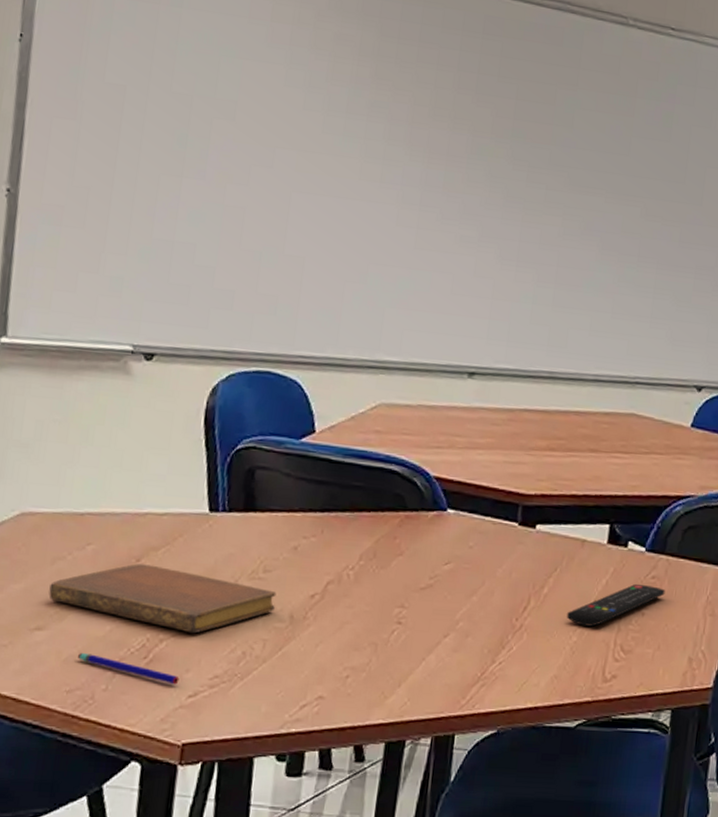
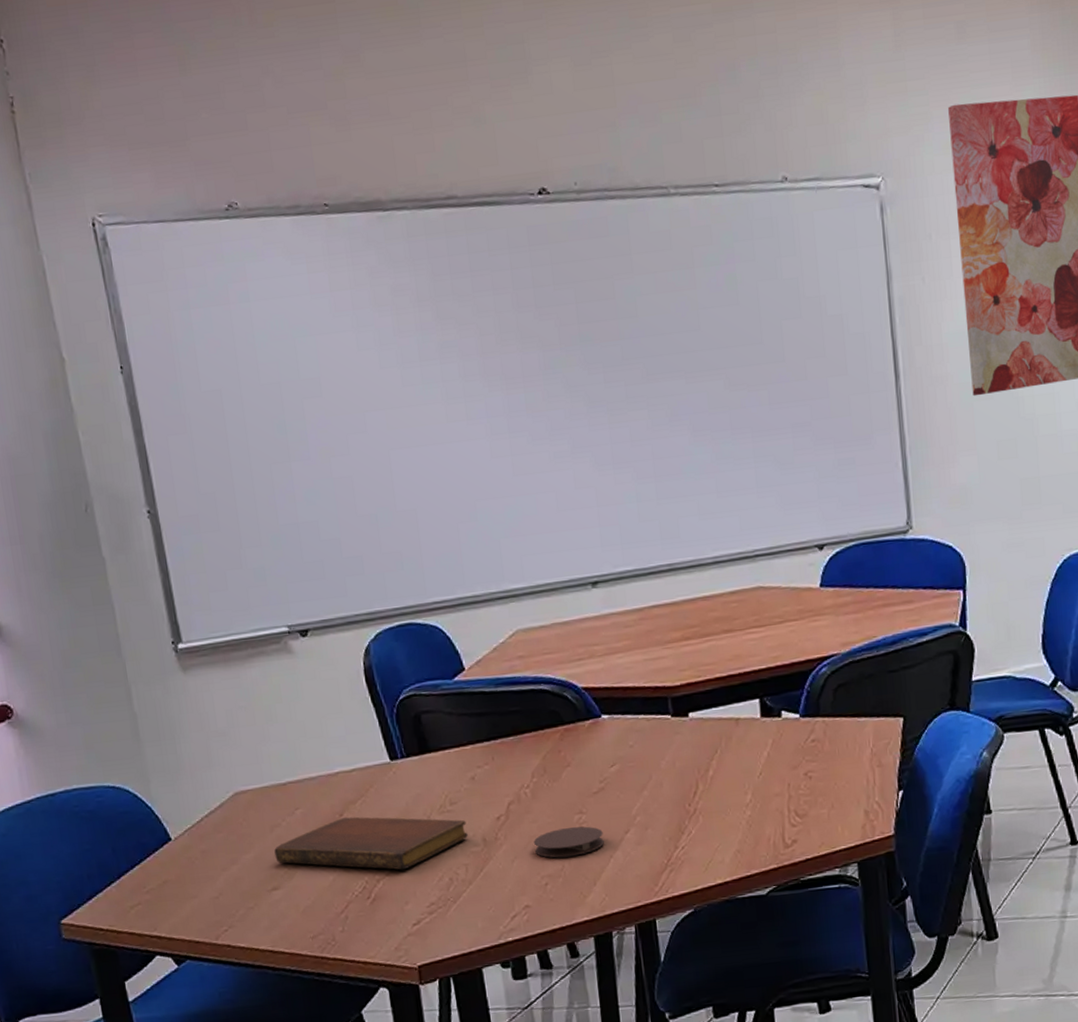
pen: present [78,653,180,685] -> none [313,902,402,917]
coaster: none [344,620,421,652] -> present [533,826,604,858]
remote control: present [567,583,666,627] -> none [736,749,828,800]

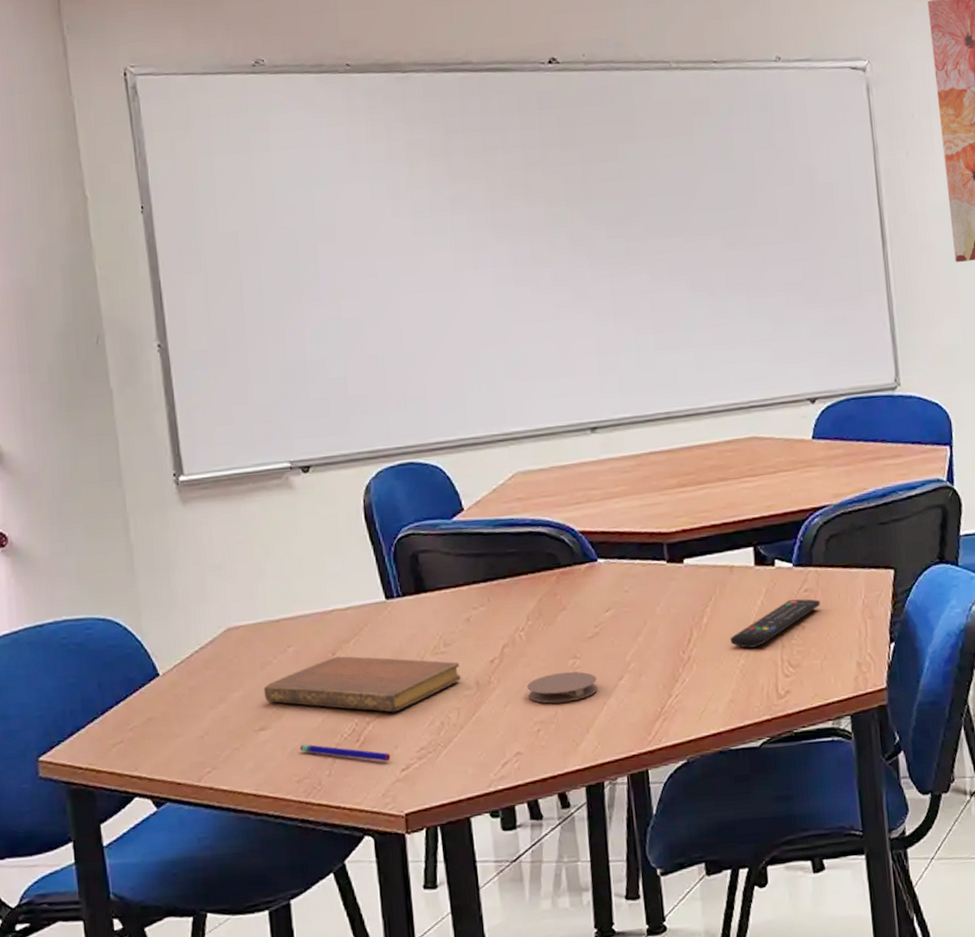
pen: none [313,902,402,917] -> present [300,744,391,762]
remote control: none [736,749,828,800] -> present [730,599,821,648]

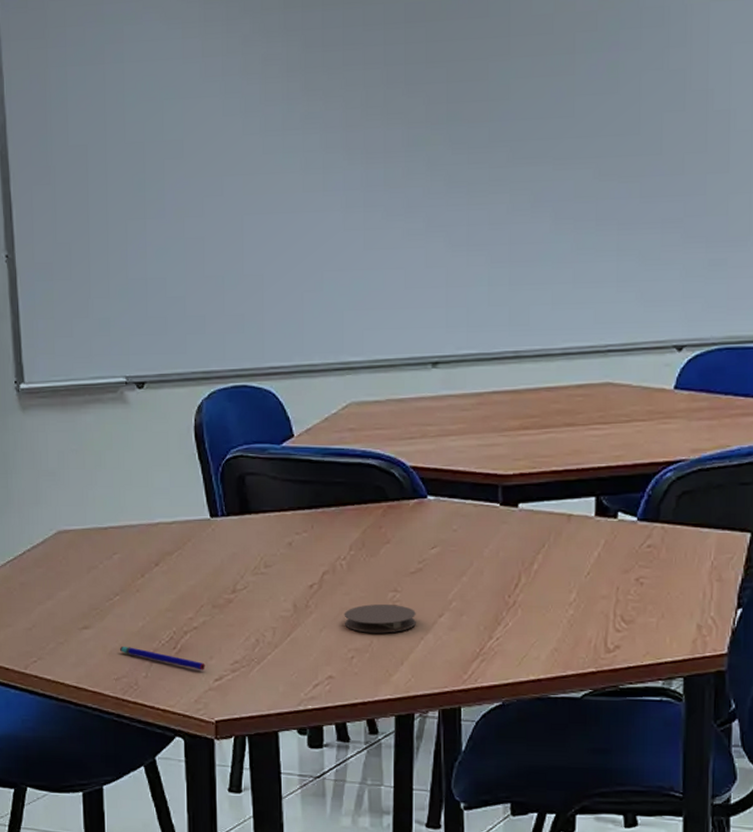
notebook: present [264,656,461,713] -> none [89,568,279,625]
remote control: present [730,599,821,648] -> none [560,553,664,599]

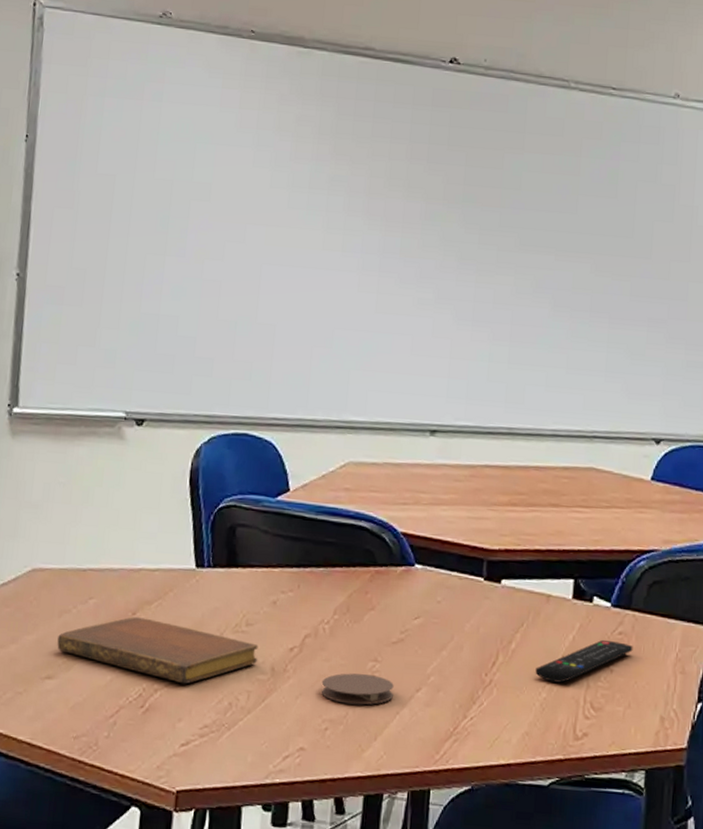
notebook: none [89,568,279,625] -> present [57,617,258,685]
pen: present [120,647,205,670] -> none [83,701,173,734]
remote control: none [560,553,664,599] -> present [535,639,633,683]

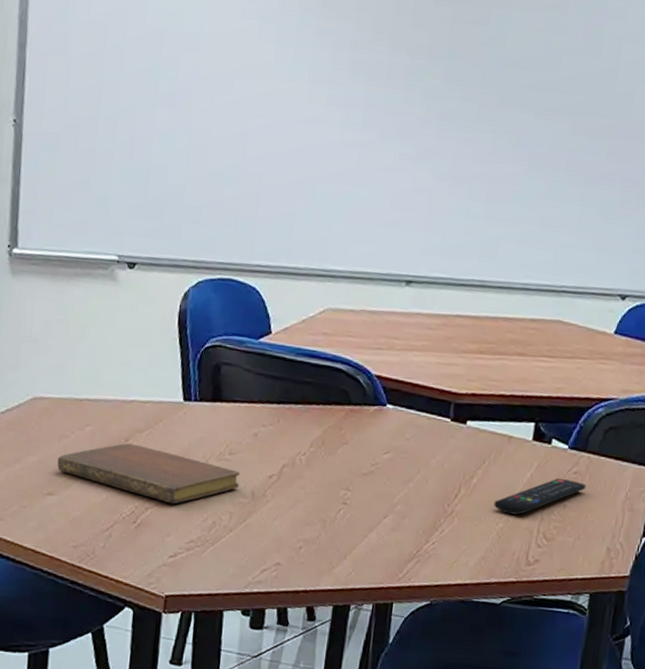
coaster: present [321,673,394,705] -> none [297,499,364,528]

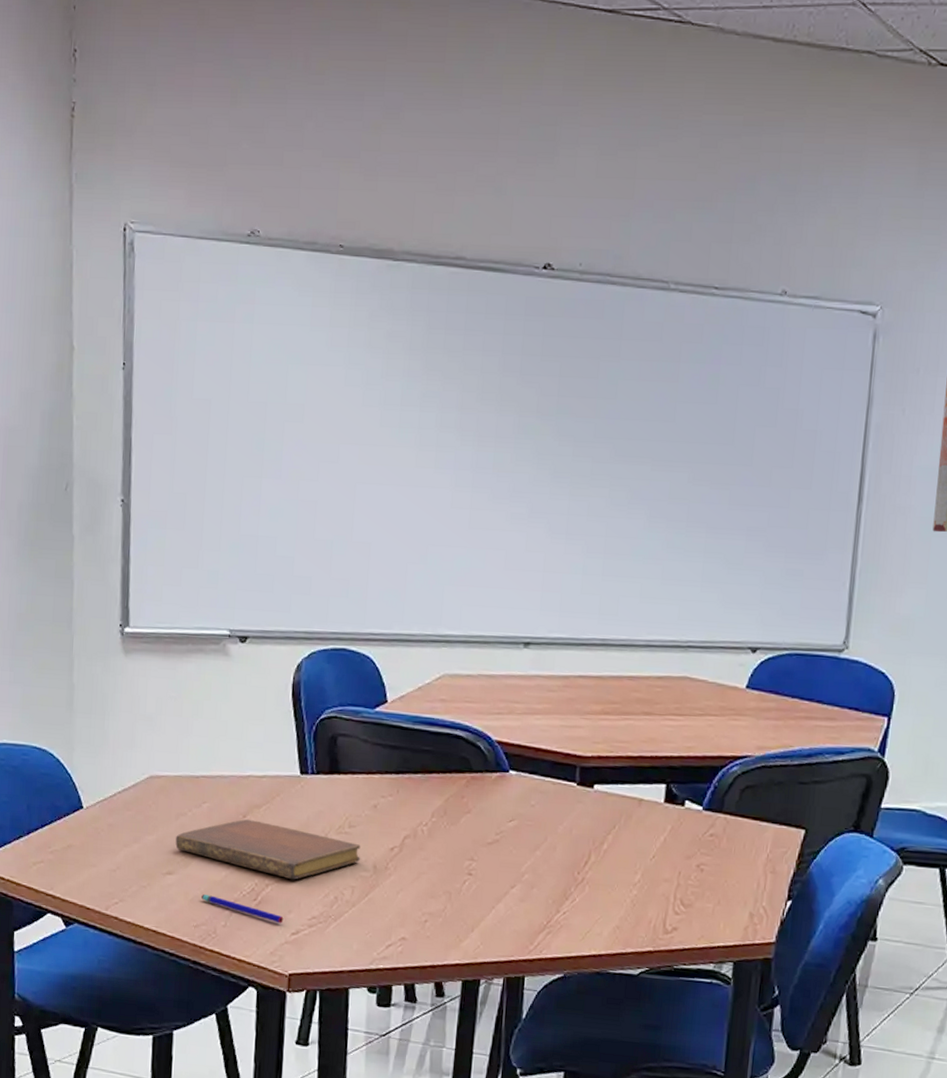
pen: none [81,516,162,546] -> present [201,894,284,924]
remote control: present [494,478,586,515] -> none [626,841,724,881]

